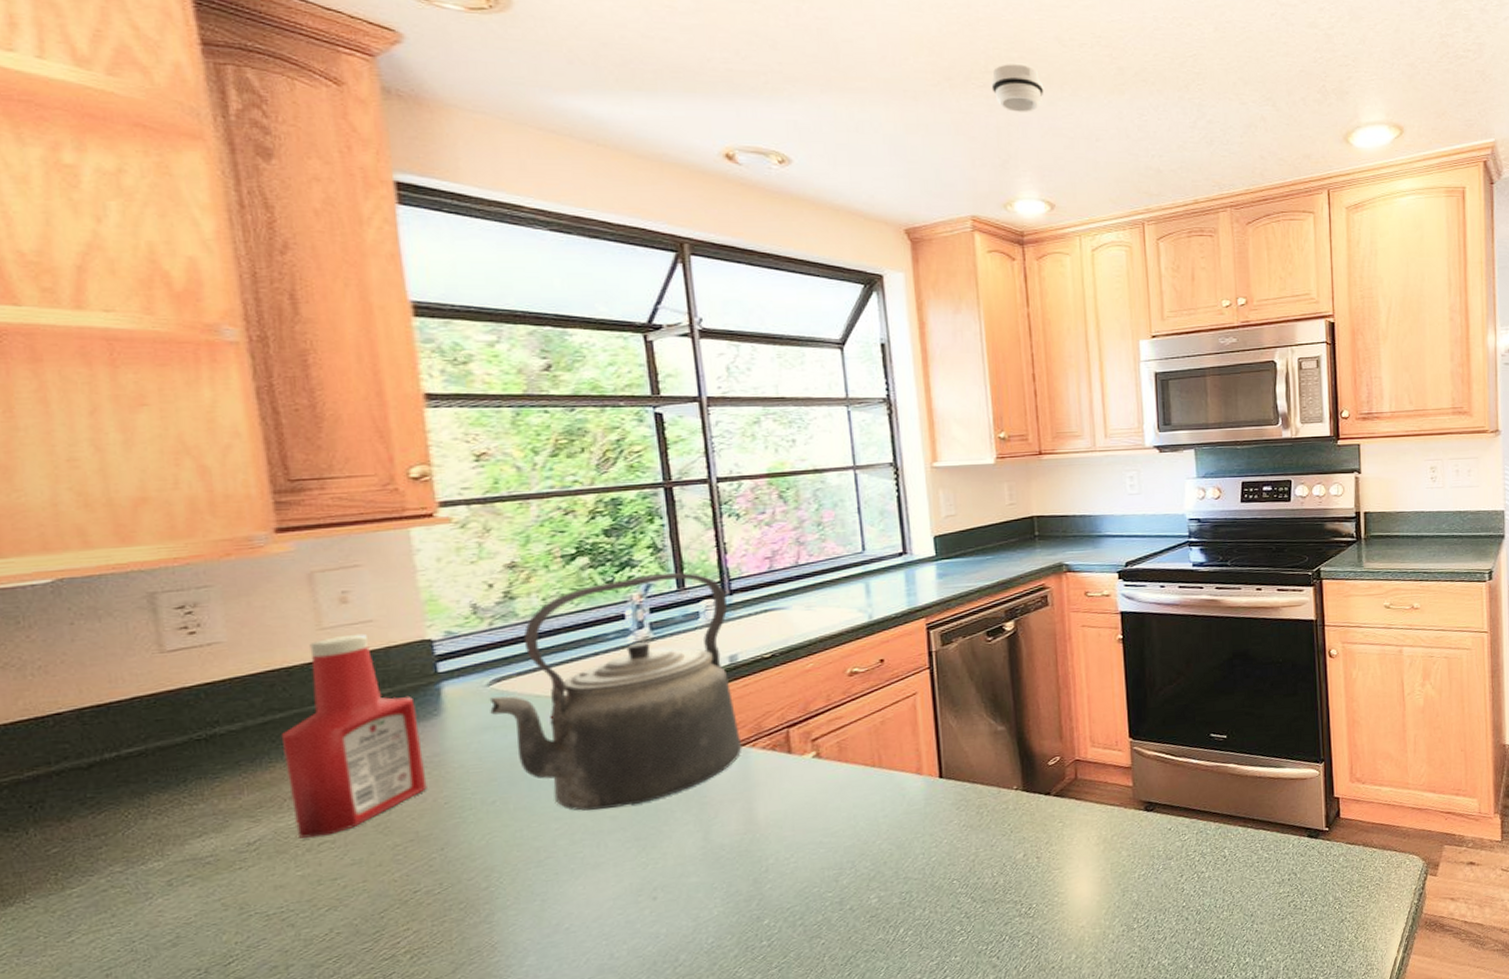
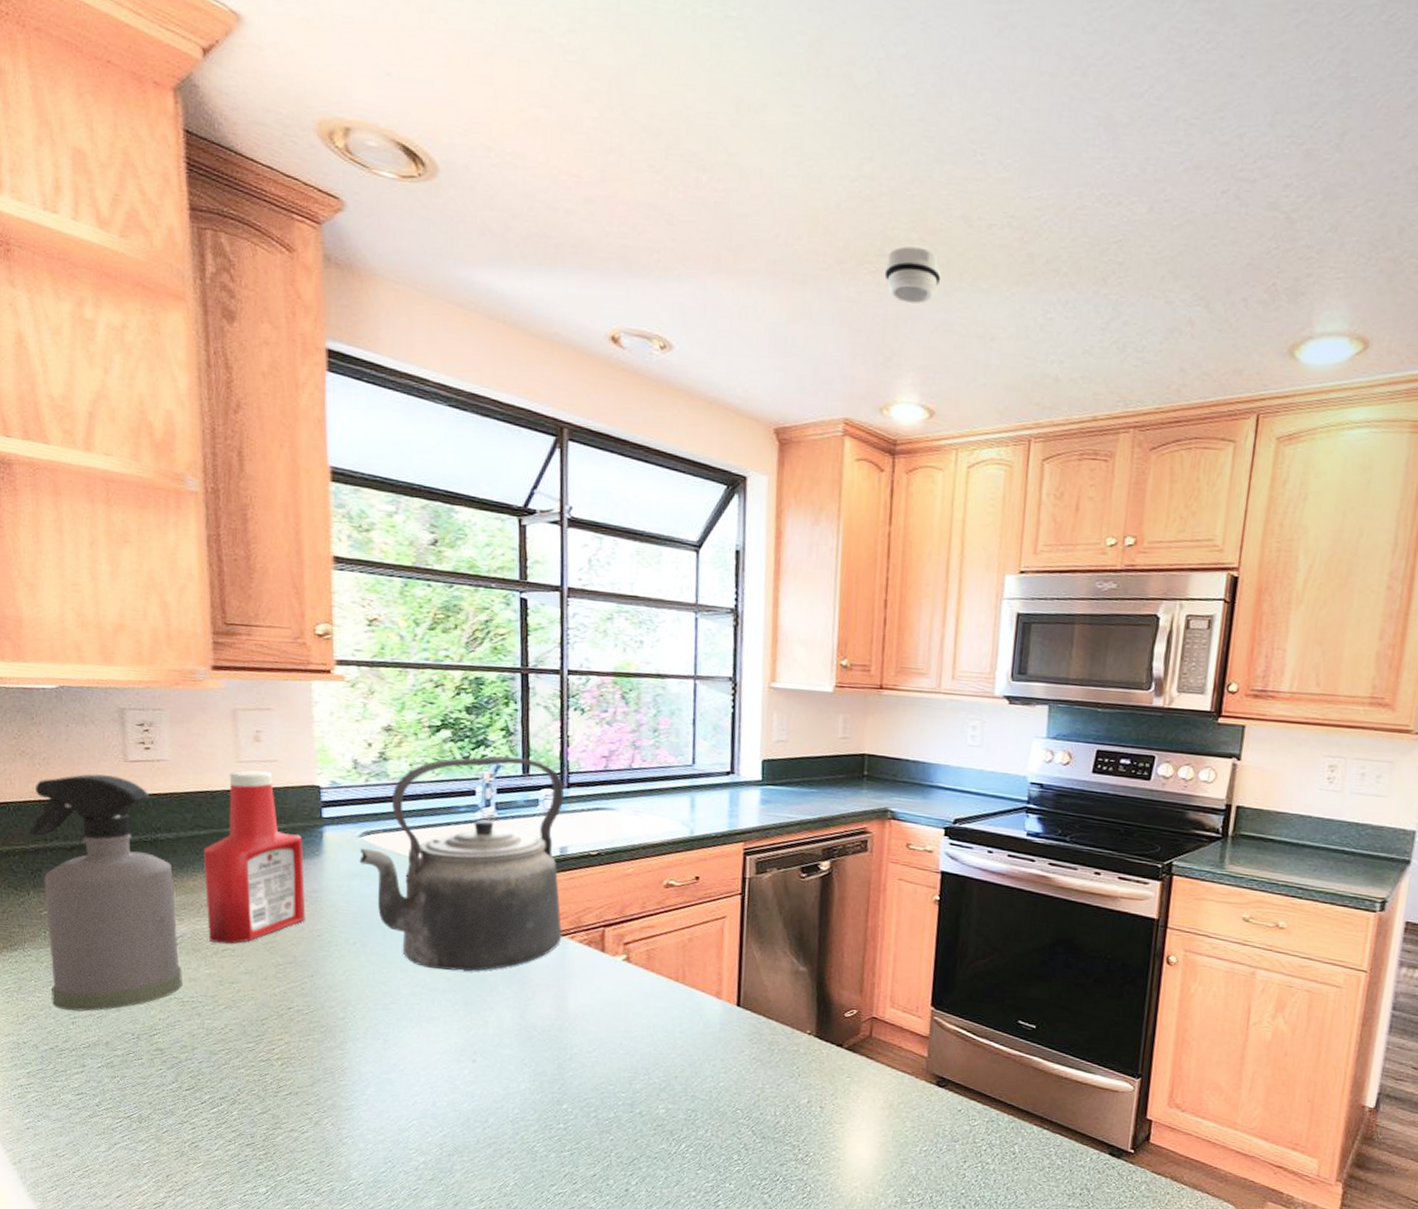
spray bottle: none [20,671,266,963] -> present [28,774,182,1012]

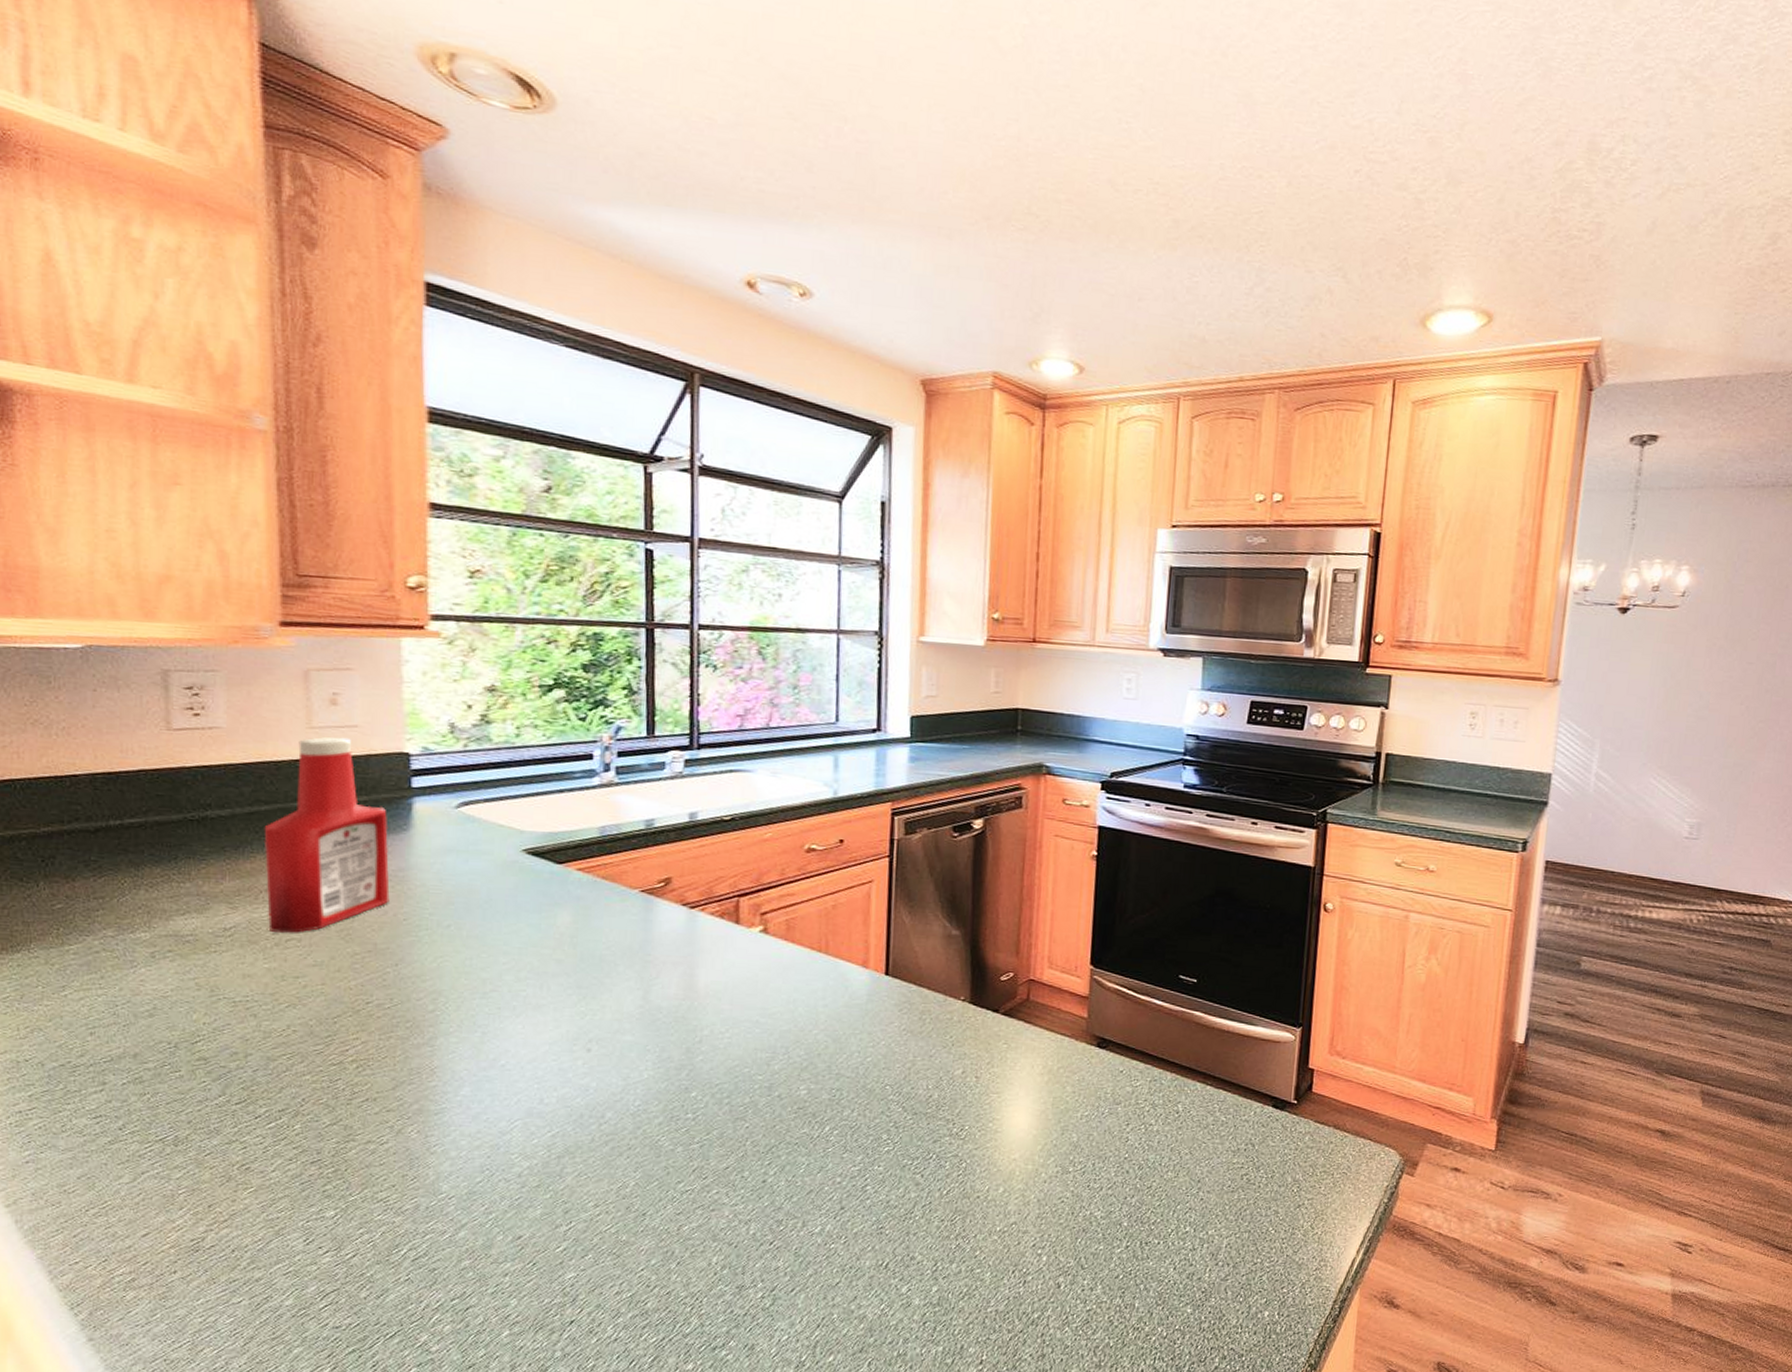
spray bottle: present [28,774,182,1012] -> none [39,744,235,1020]
kettle: present [359,756,564,972] -> none [455,717,694,952]
smoke detector: present [884,246,942,304] -> none [1032,206,1089,262]

